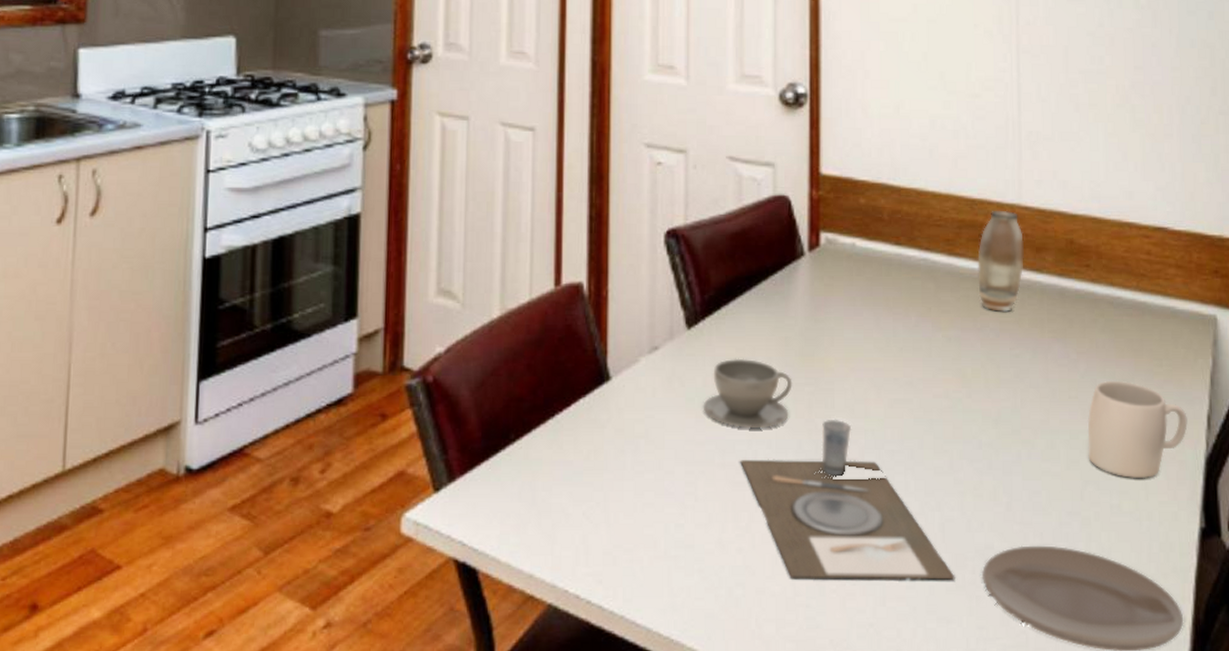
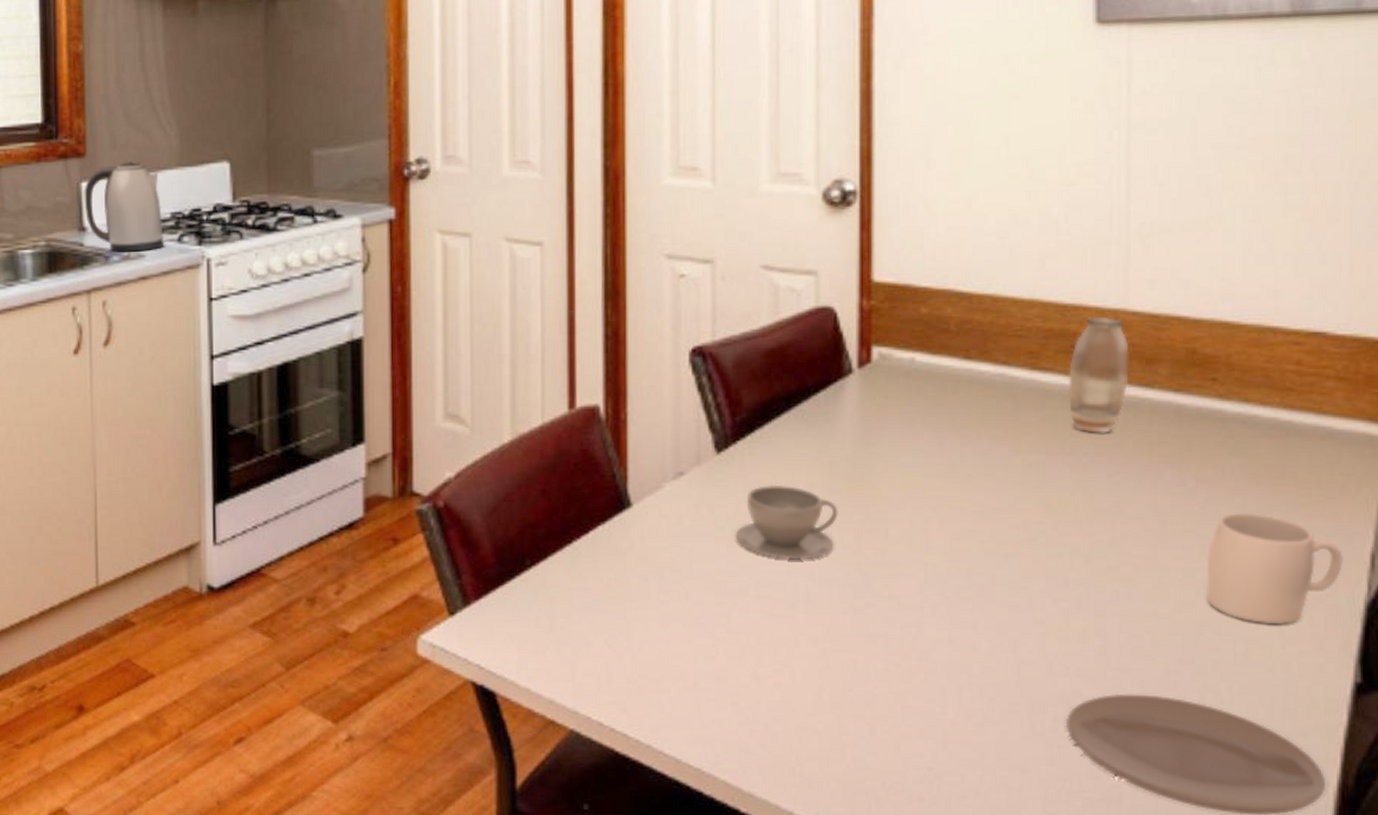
kettle: none [80,31,164,121] -> present [84,162,165,252]
place setting: present [740,419,955,580] -> none [778,550,1033,727]

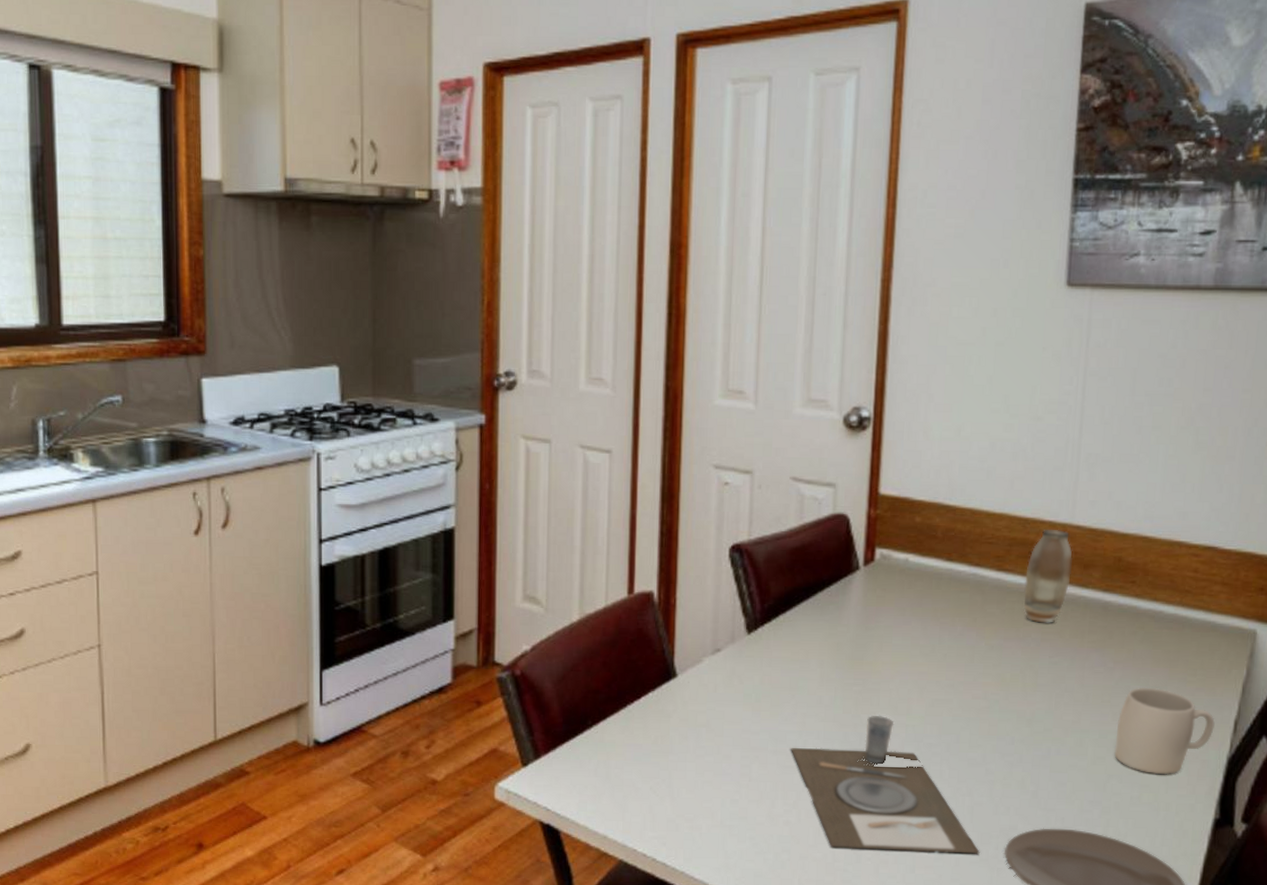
kettle: present [84,162,165,252] -> none [204,362,279,444]
teacup: present [735,484,838,560] -> none [759,660,842,722]
place setting: none [778,550,1033,727] -> present [791,715,980,854]

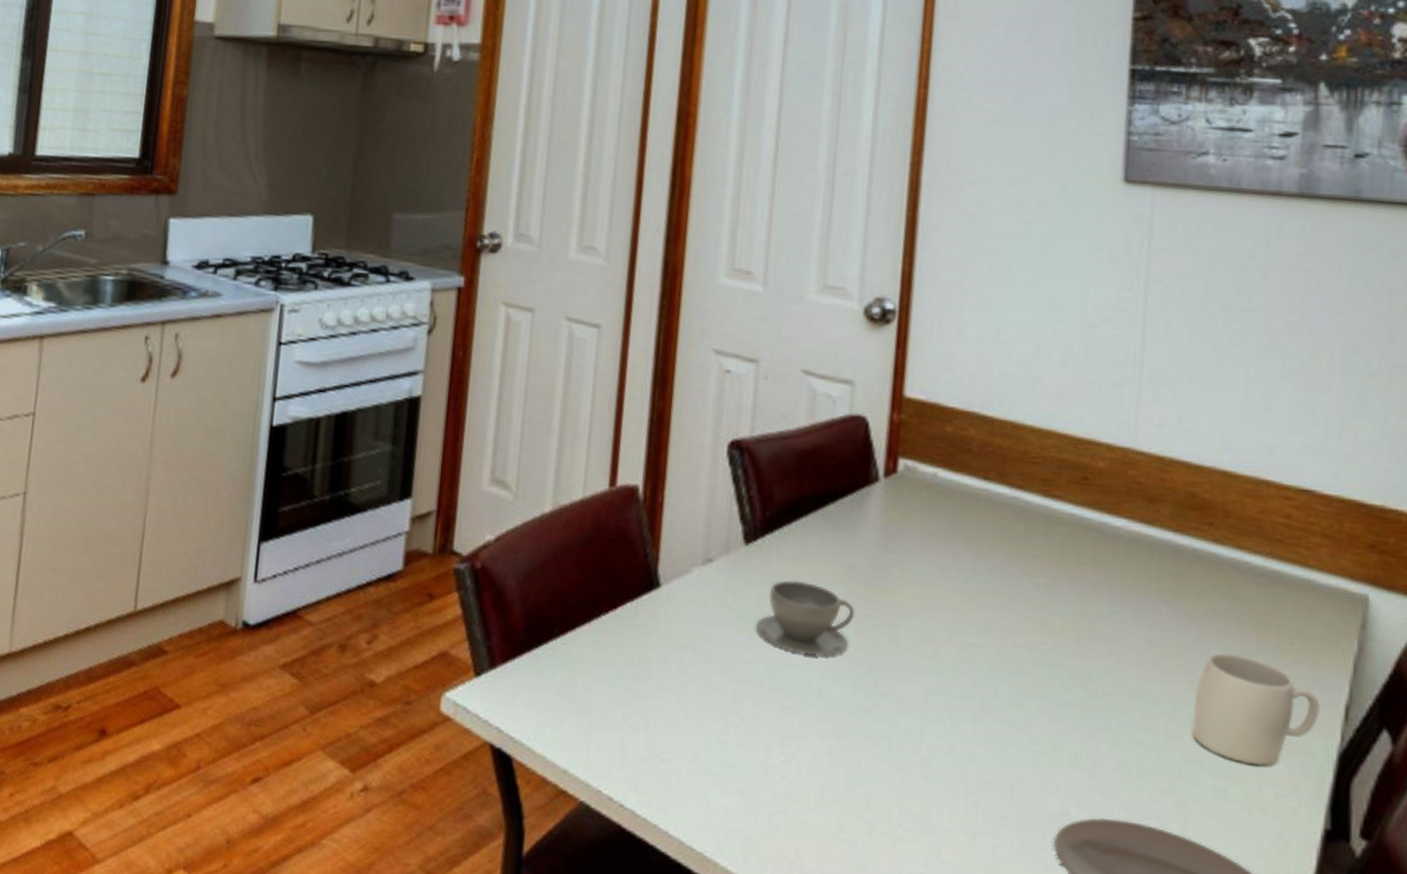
teacup: none [759,660,842,722] -> present [755,580,855,656]
place setting: present [791,715,980,854] -> none [791,655,1023,842]
vase: present [1024,530,1074,623] -> none [1076,453,1137,564]

